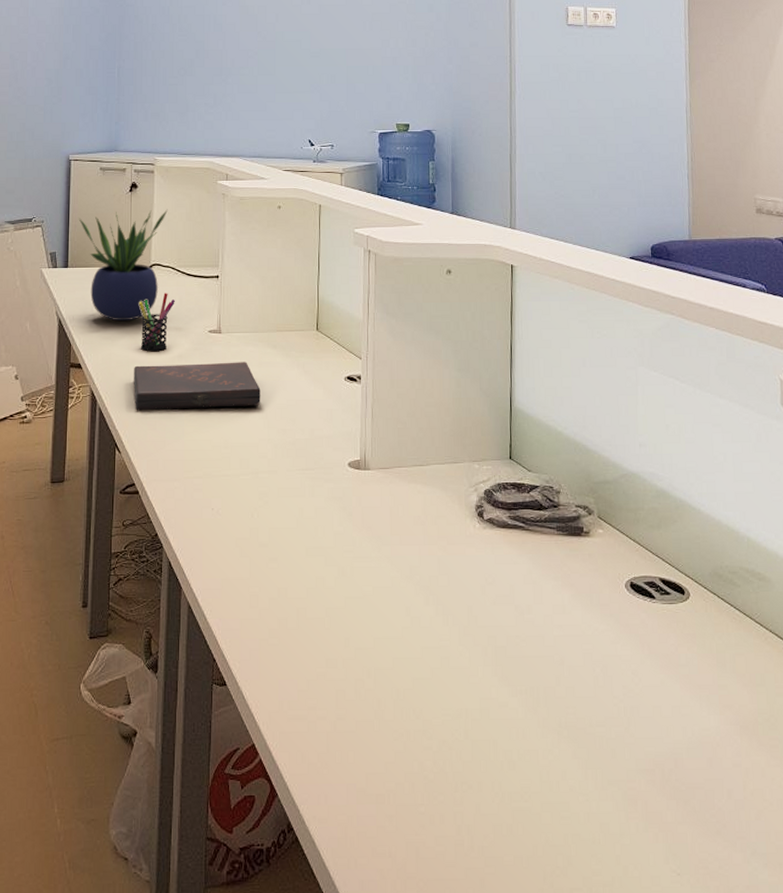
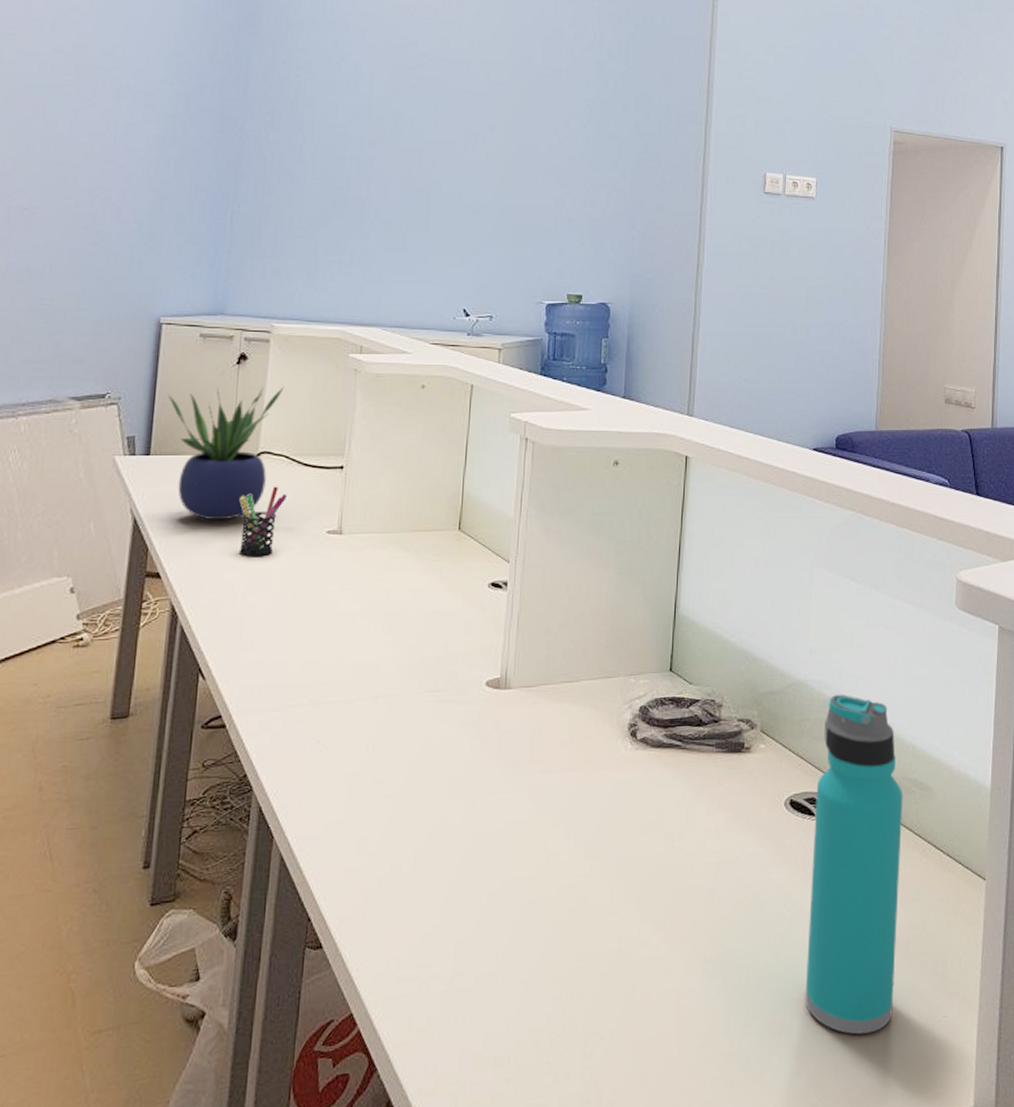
book: present [134,362,261,410] -> none [227,567,387,627]
water bottle: none [655,487,746,809] -> present [805,695,903,1035]

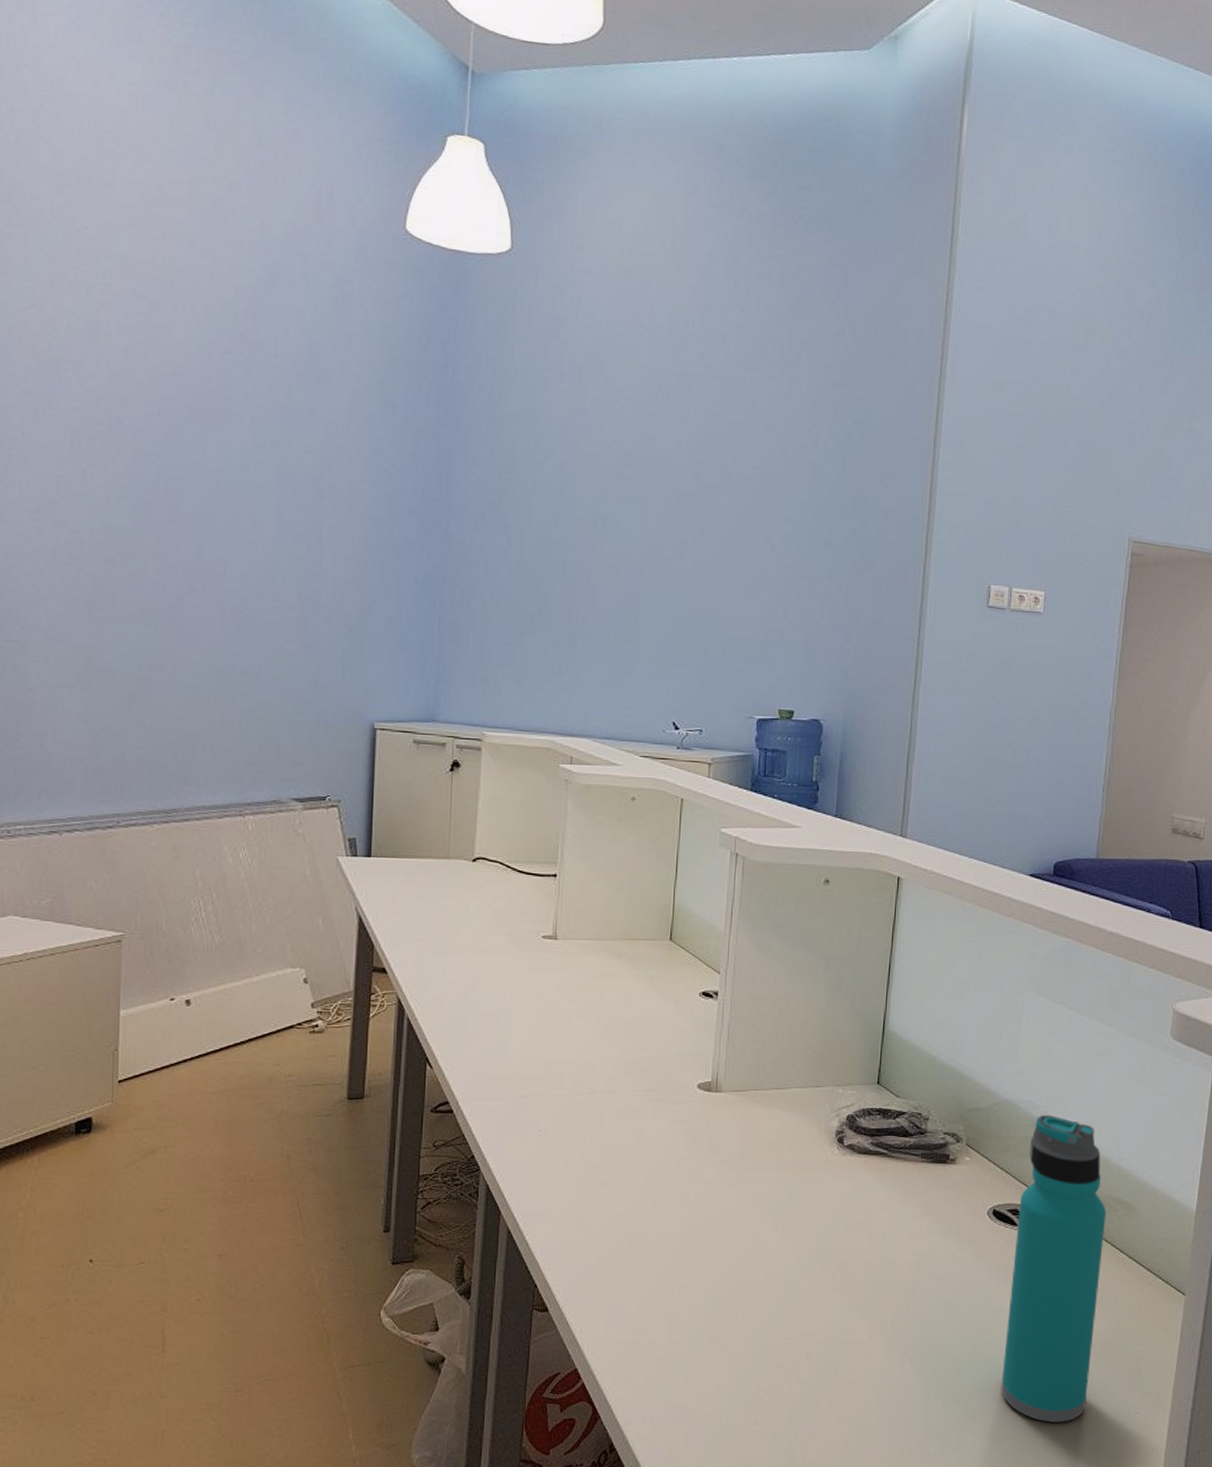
potted plant: present [167,386,284,521] -> none [385,794,497,922]
pen holder: present [239,486,287,556] -> none [458,891,503,957]

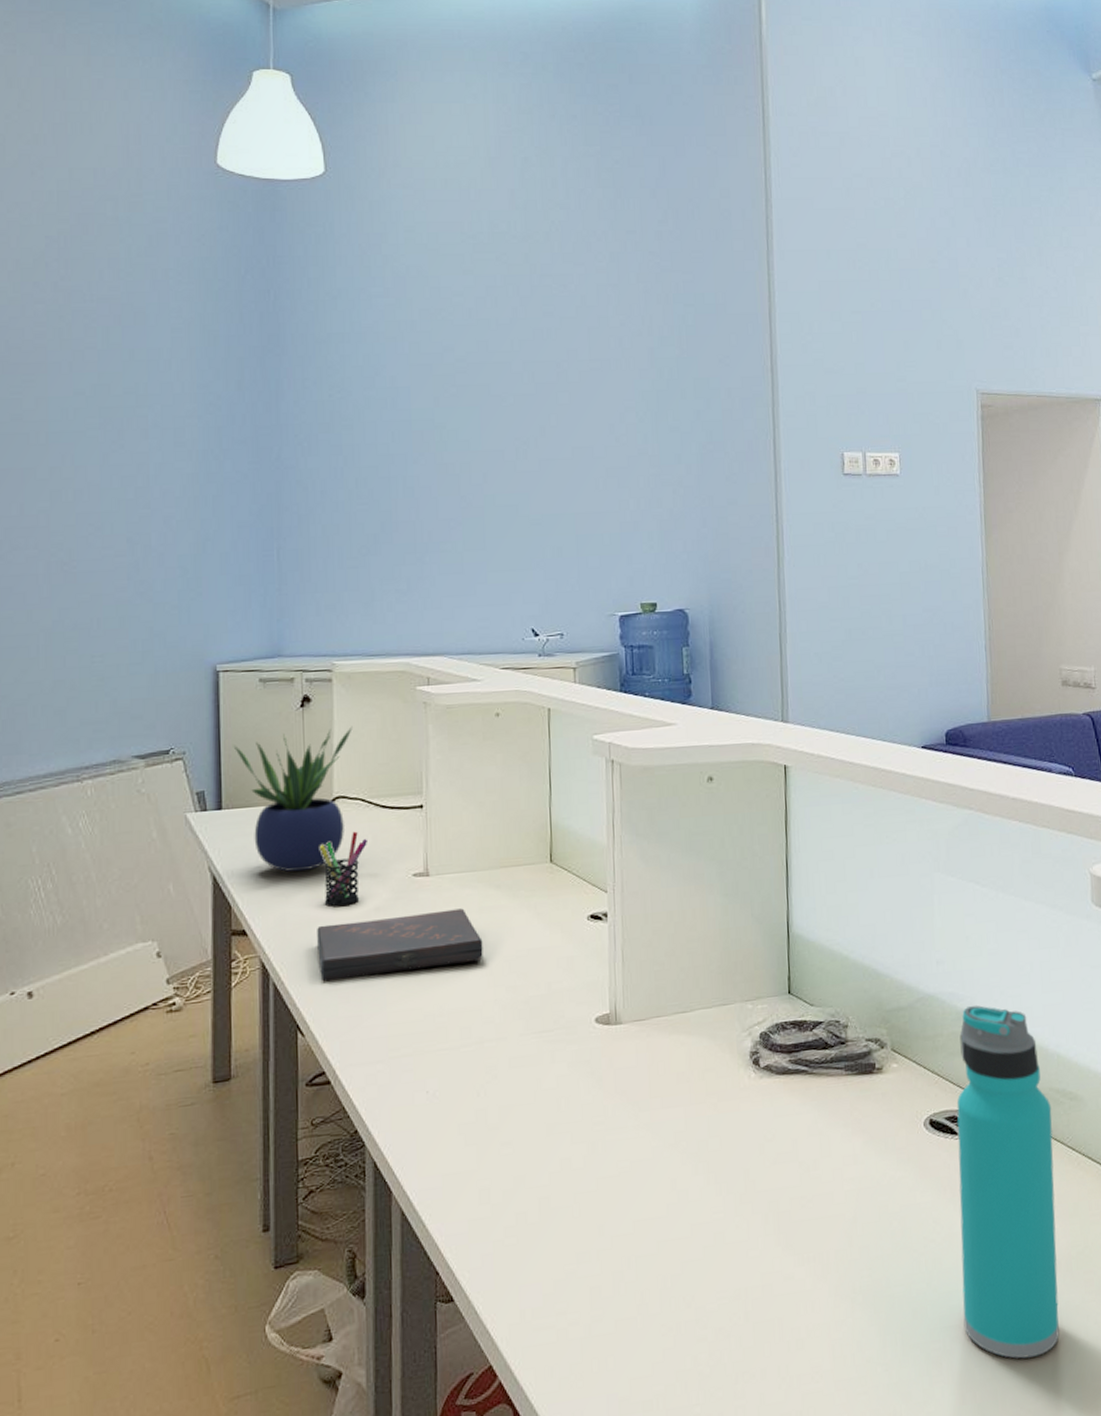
potted plant: none [385,794,497,922] -> present [233,726,353,872]
book: none [450,972,601,1022] -> present [317,908,483,981]
pen holder: none [458,891,503,957] -> present [319,831,367,907]

